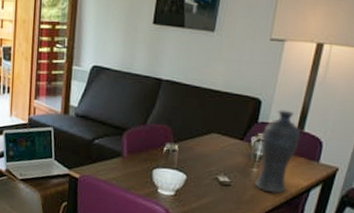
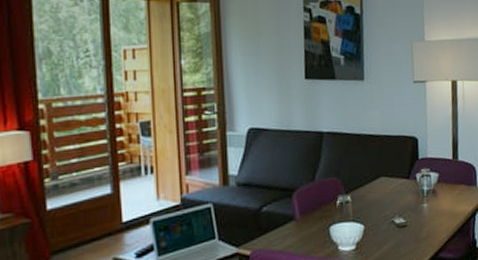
vase: present [254,110,301,194] -> none [425,143,457,225]

